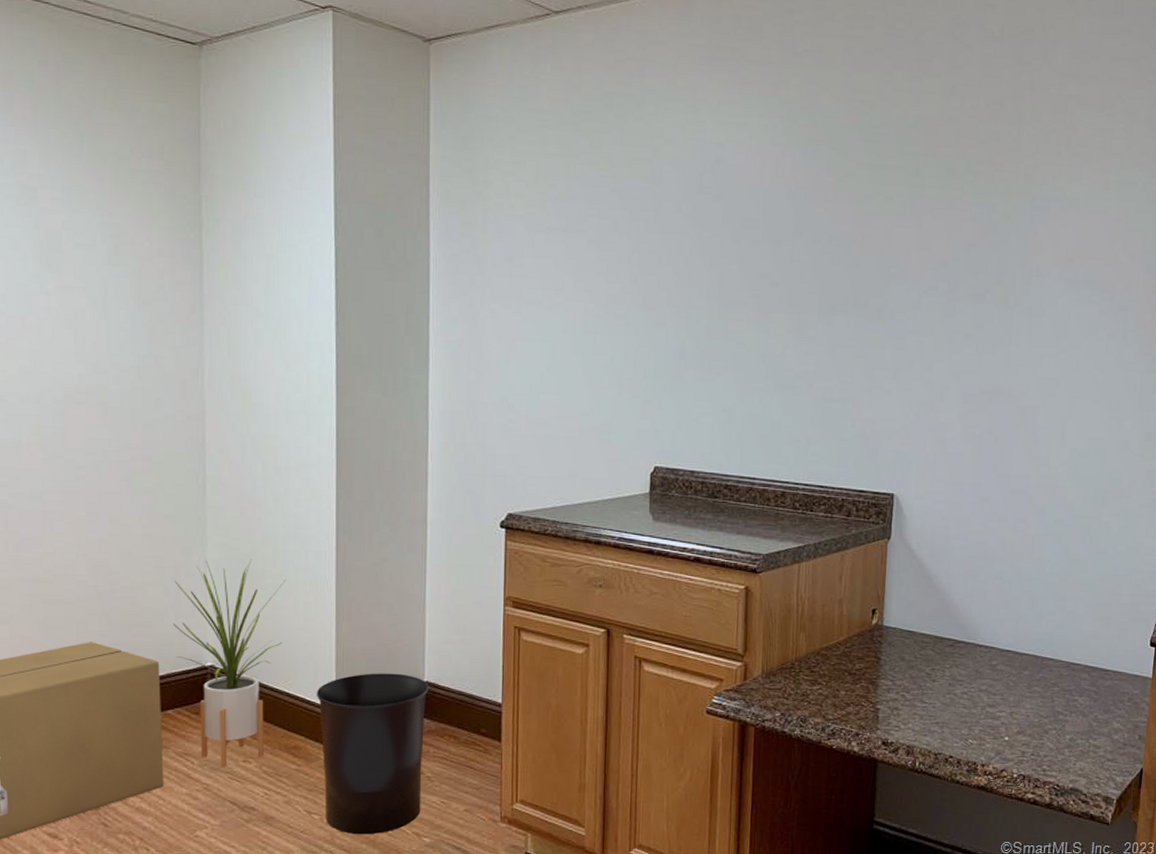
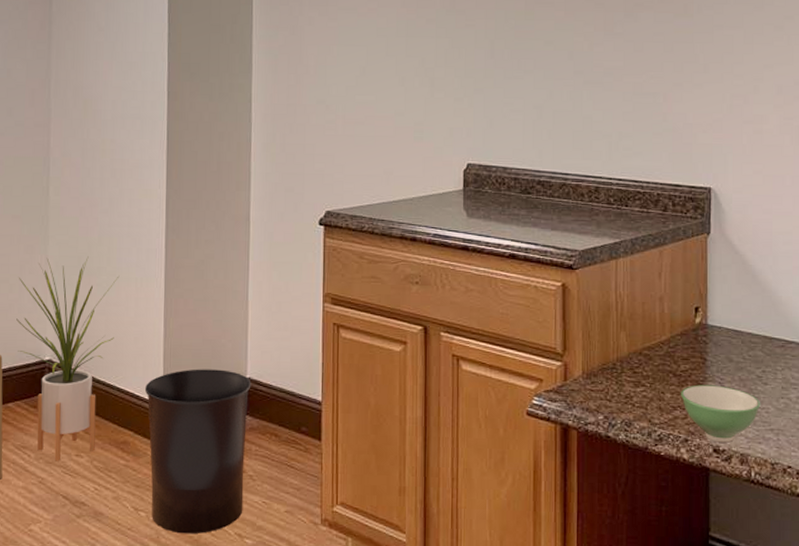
bowl: none [854,682,929,736] -> present [680,384,761,443]

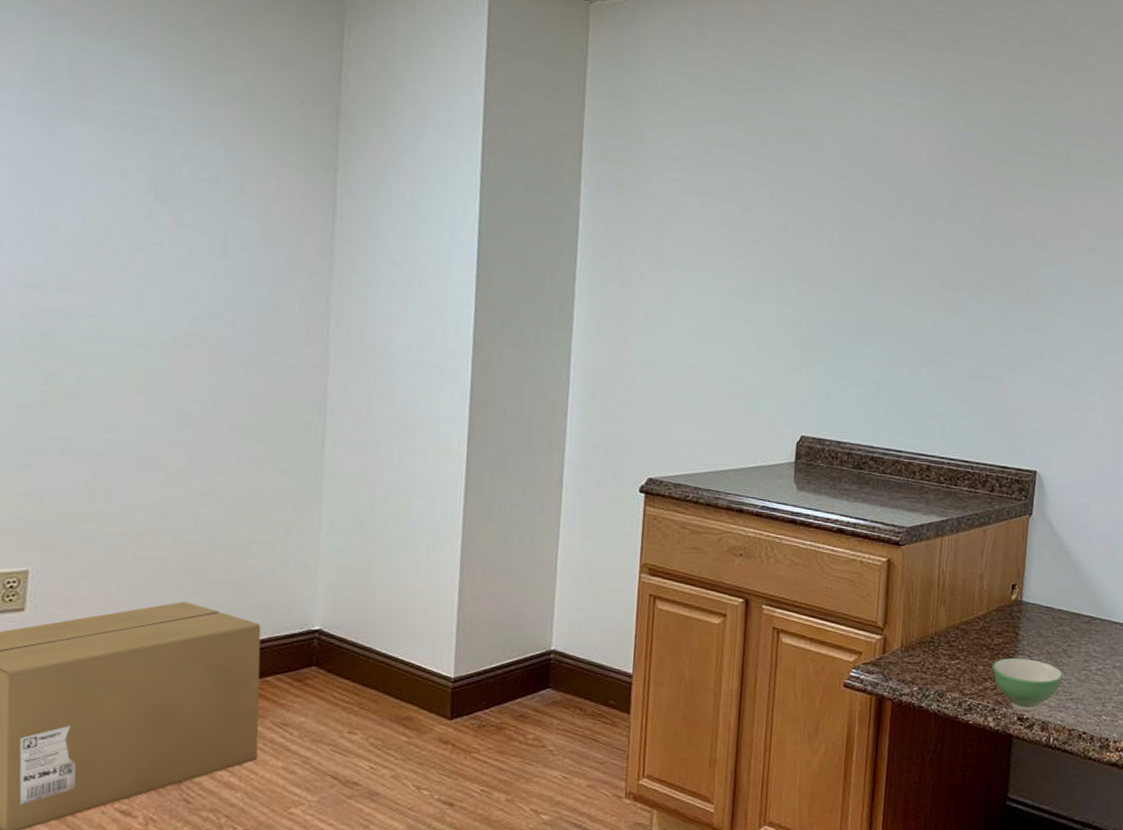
house plant: present [16,256,120,462] -> none [279,517,408,739]
waste bin: present [144,369,251,534] -> none [433,640,556,812]

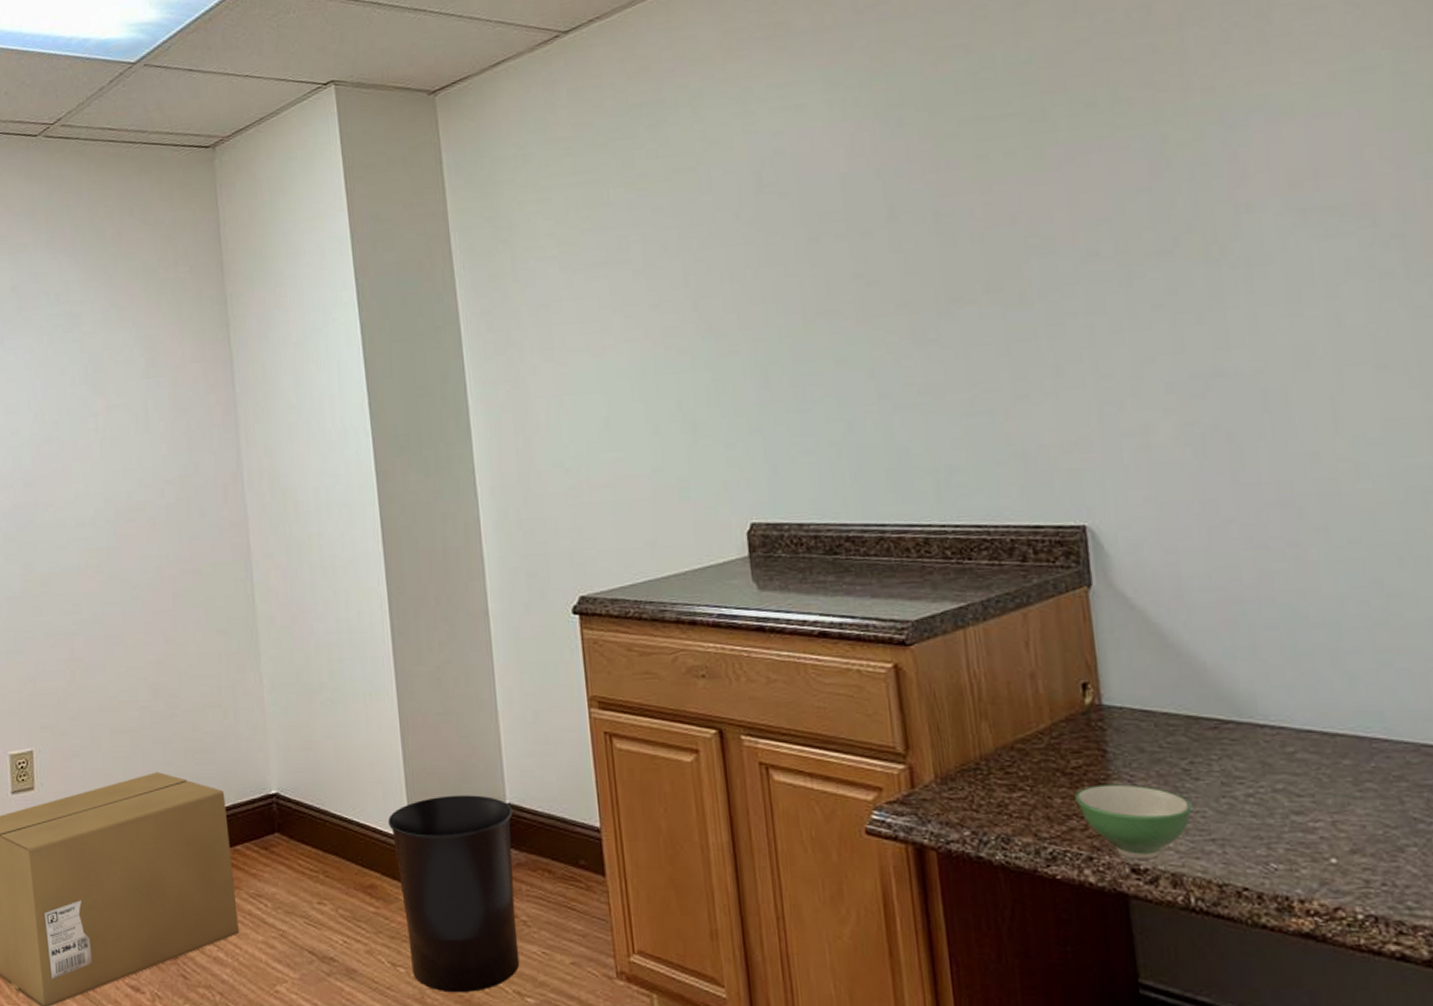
waste bin: none [433,640,556,812] -> present [387,795,520,993]

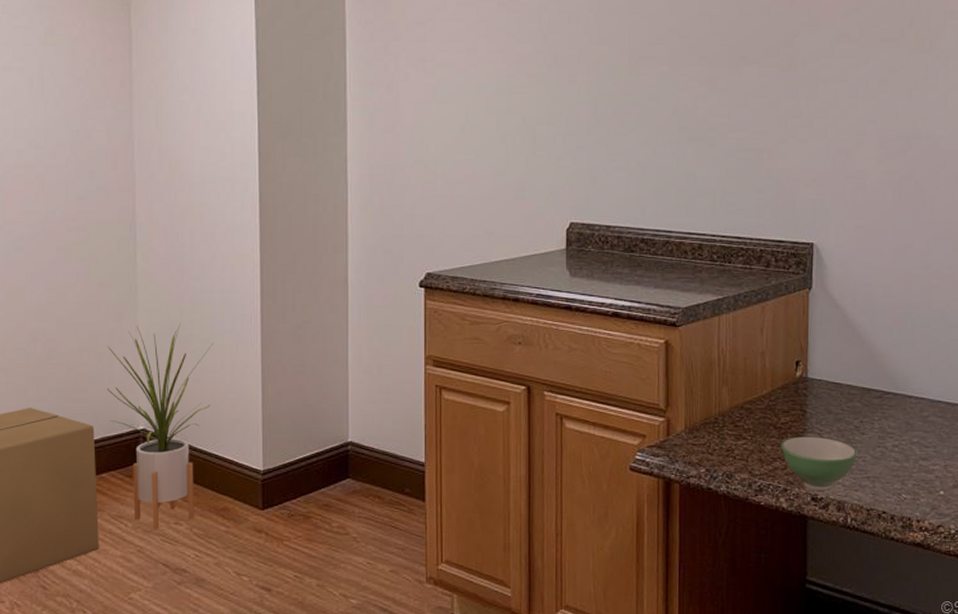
house plant: none [232,671,346,911] -> present [107,323,214,530]
waste bin: present [387,795,520,993] -> none [243,434,353,597]

